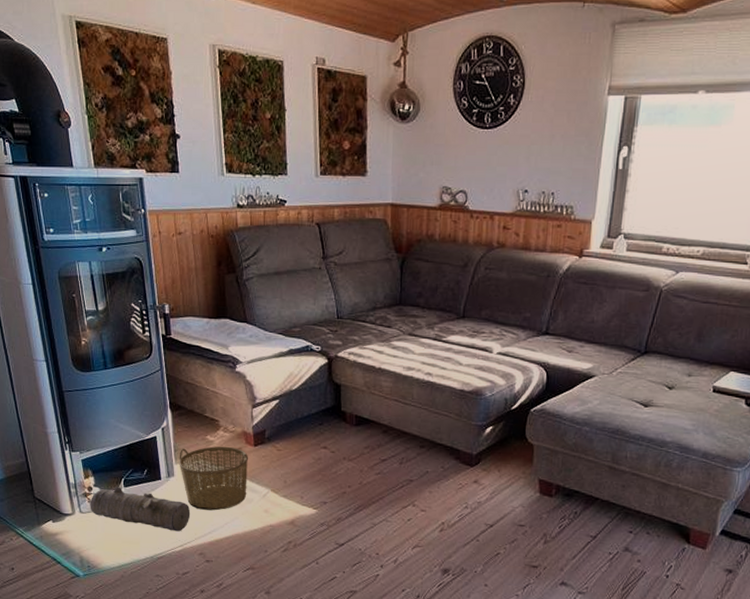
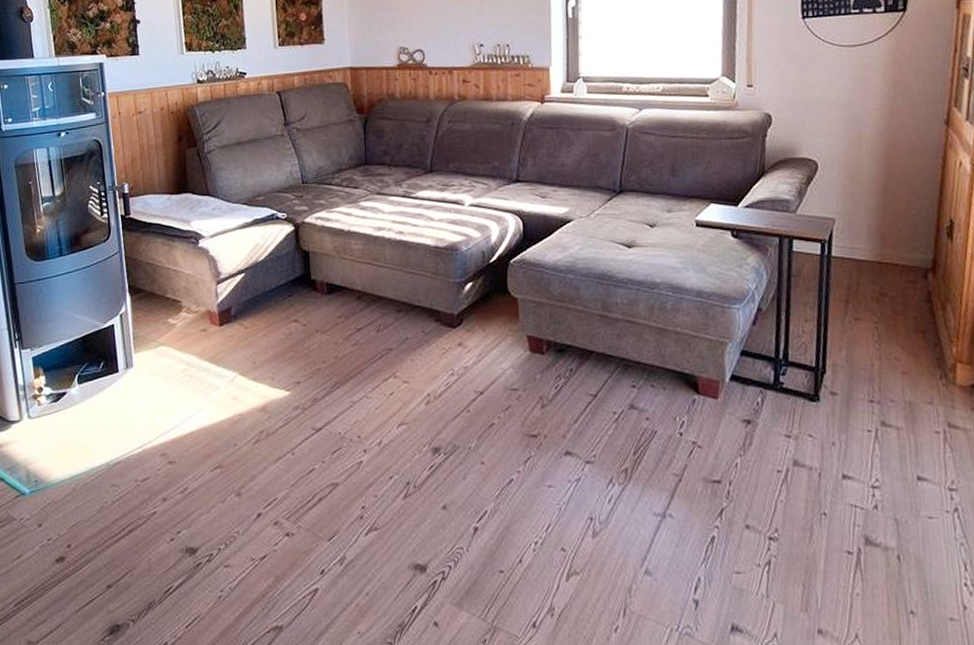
decorative log: present [90,487,191,532] -> none [39,384,151,431]
basket: present [179,446,249,511] -> none [138,328,214,403]

